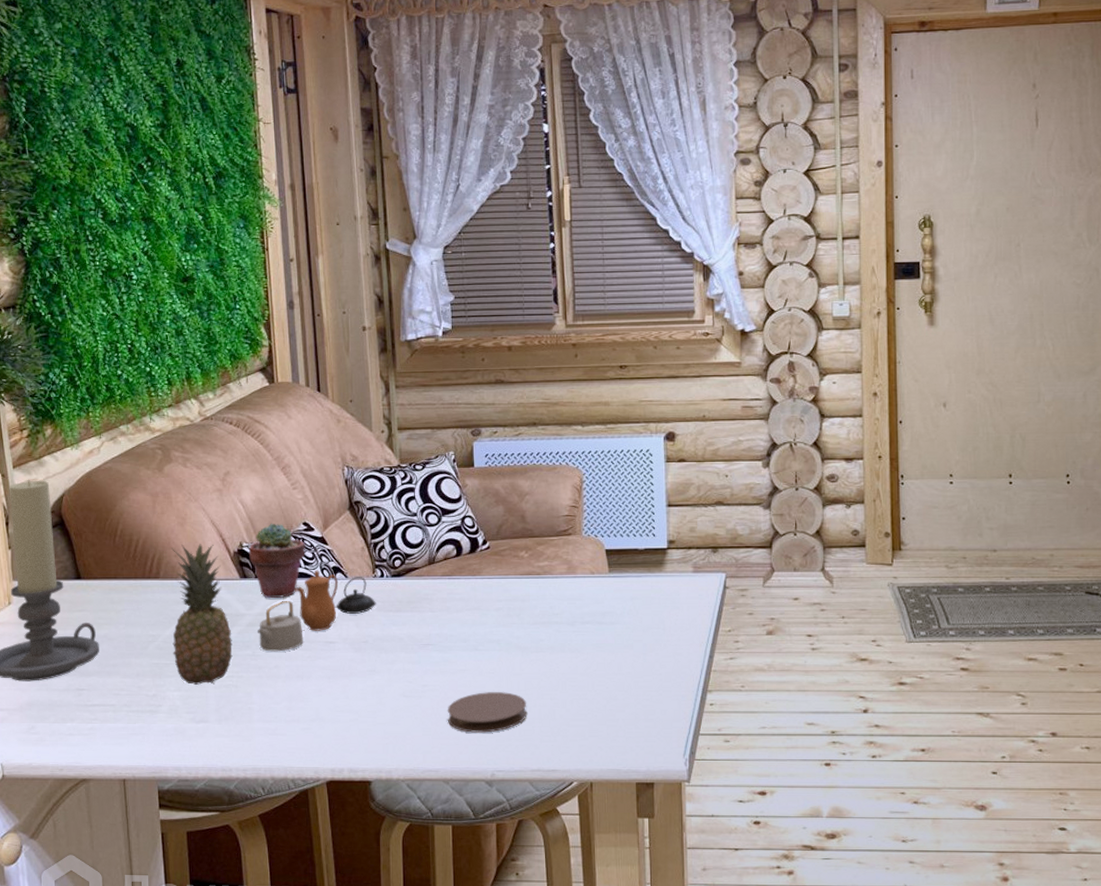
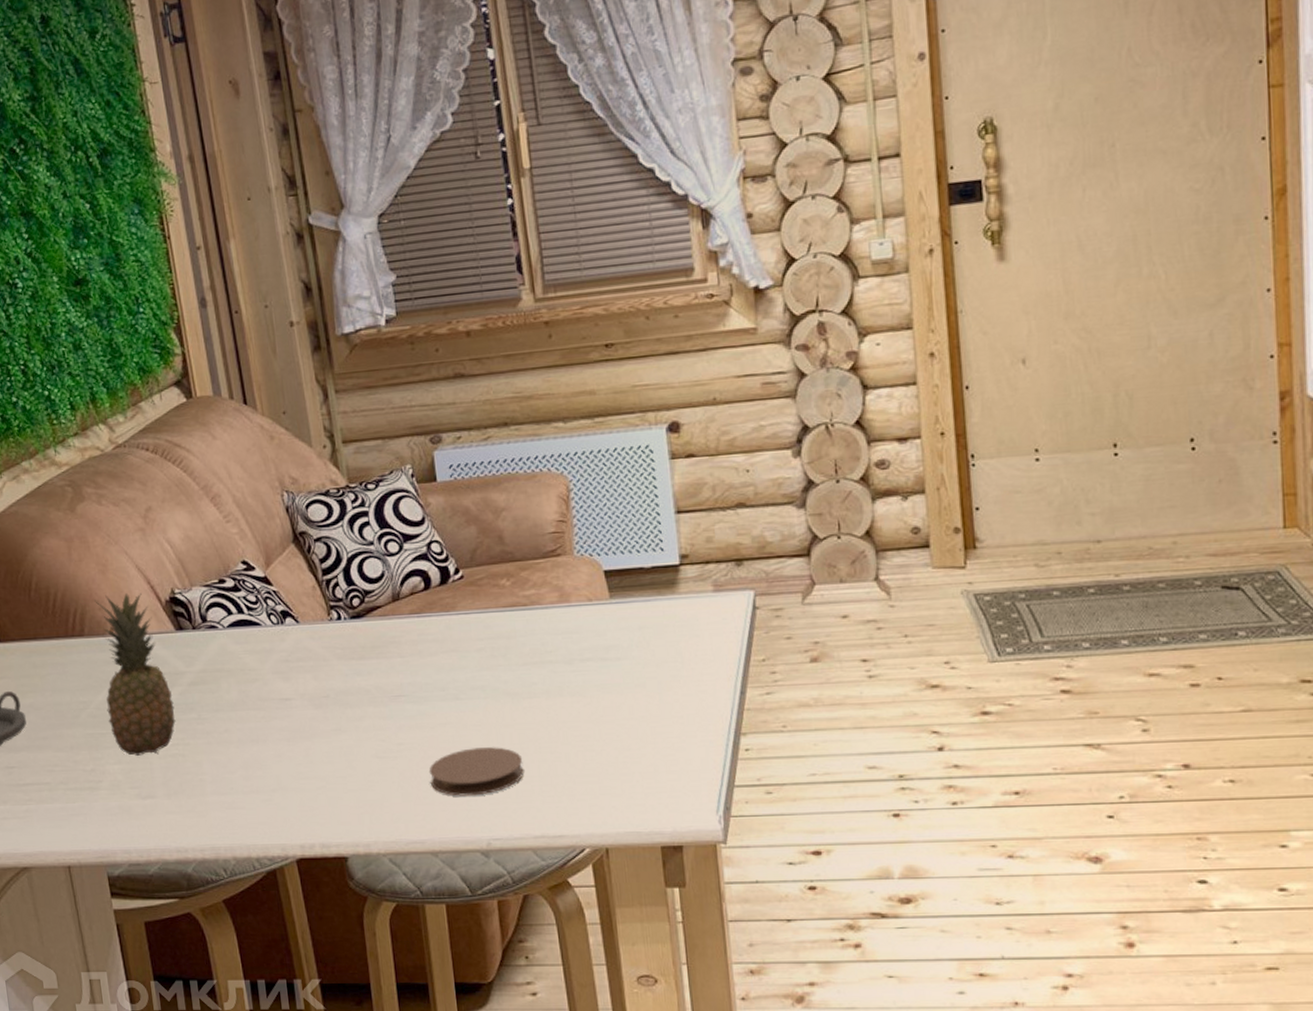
potted succulent: present [248,523,306,599] -> none [181,564,248,653]
teapot: present [258,570,376,652] -> none [201,616,335,714]

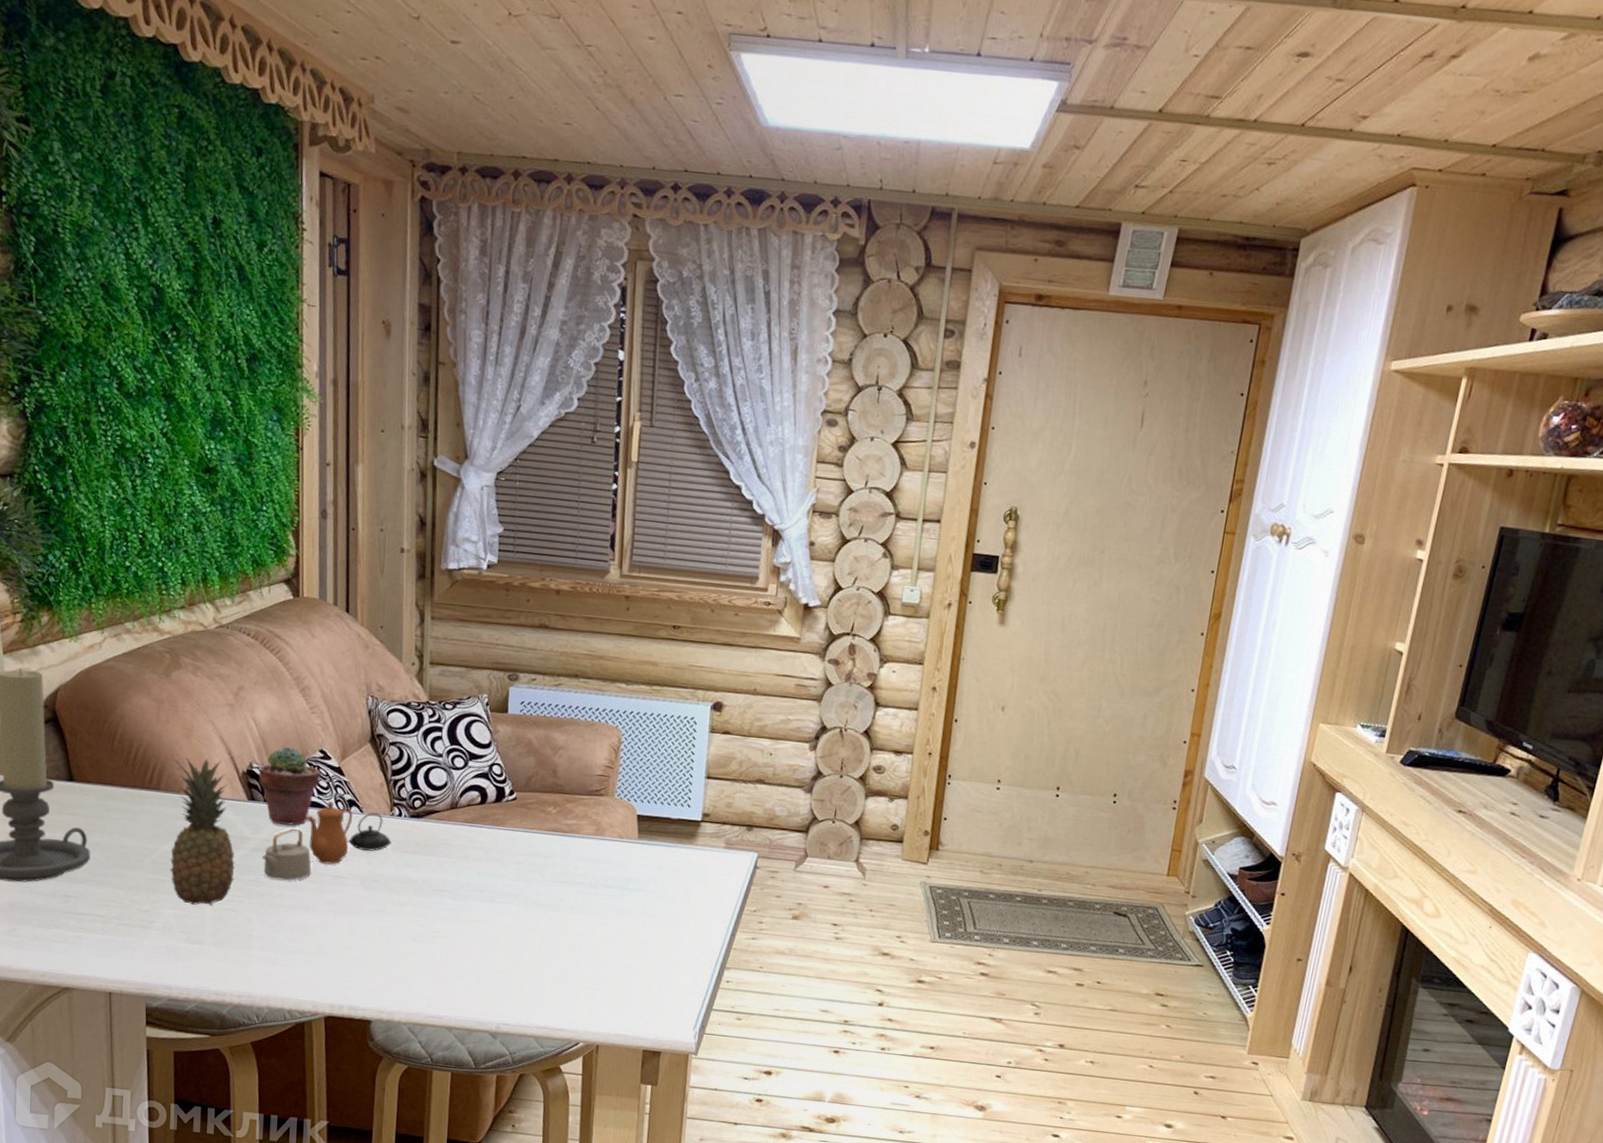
potted succulent: none [181,564,248,653] -> present [258,746,321,826]
teapot: none [201,616,335,714] -> present [263,801,392,881]
coaster: present [428,747,524,796] -> none [456,944,540,986]

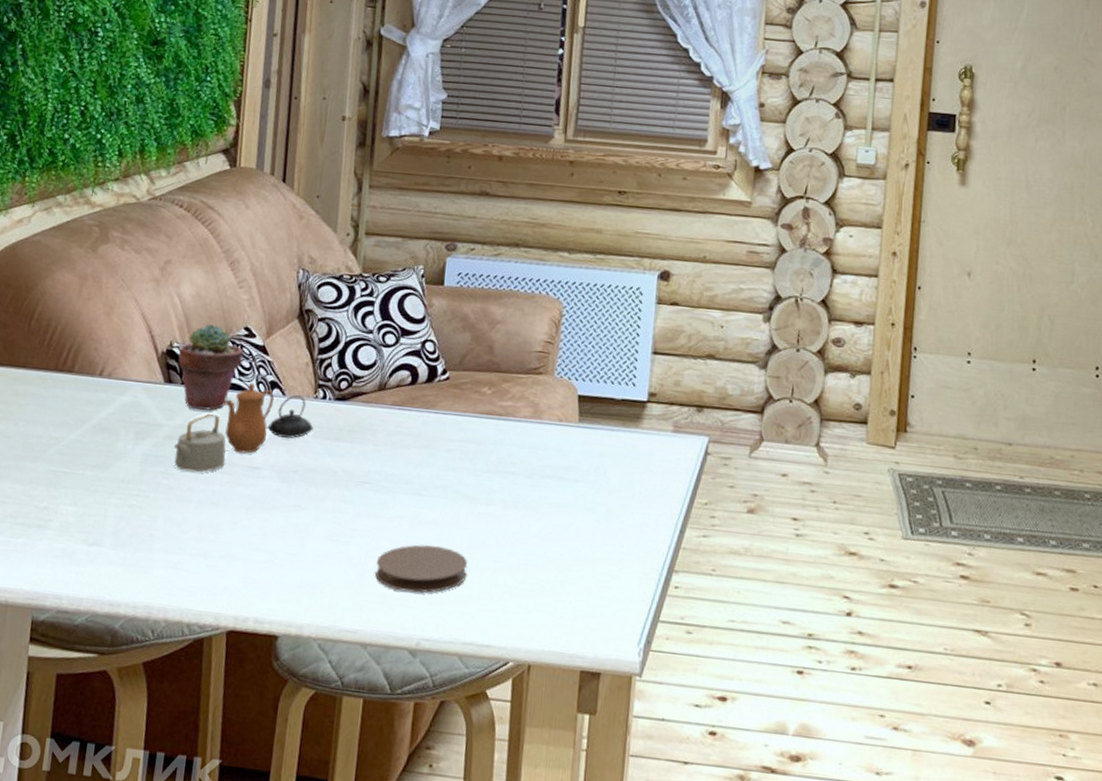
fruit: present [170,757,235,907] -> none [74,336,145,503]
coaster: none [456,944,540,986] -> present [375,544,468,593]

